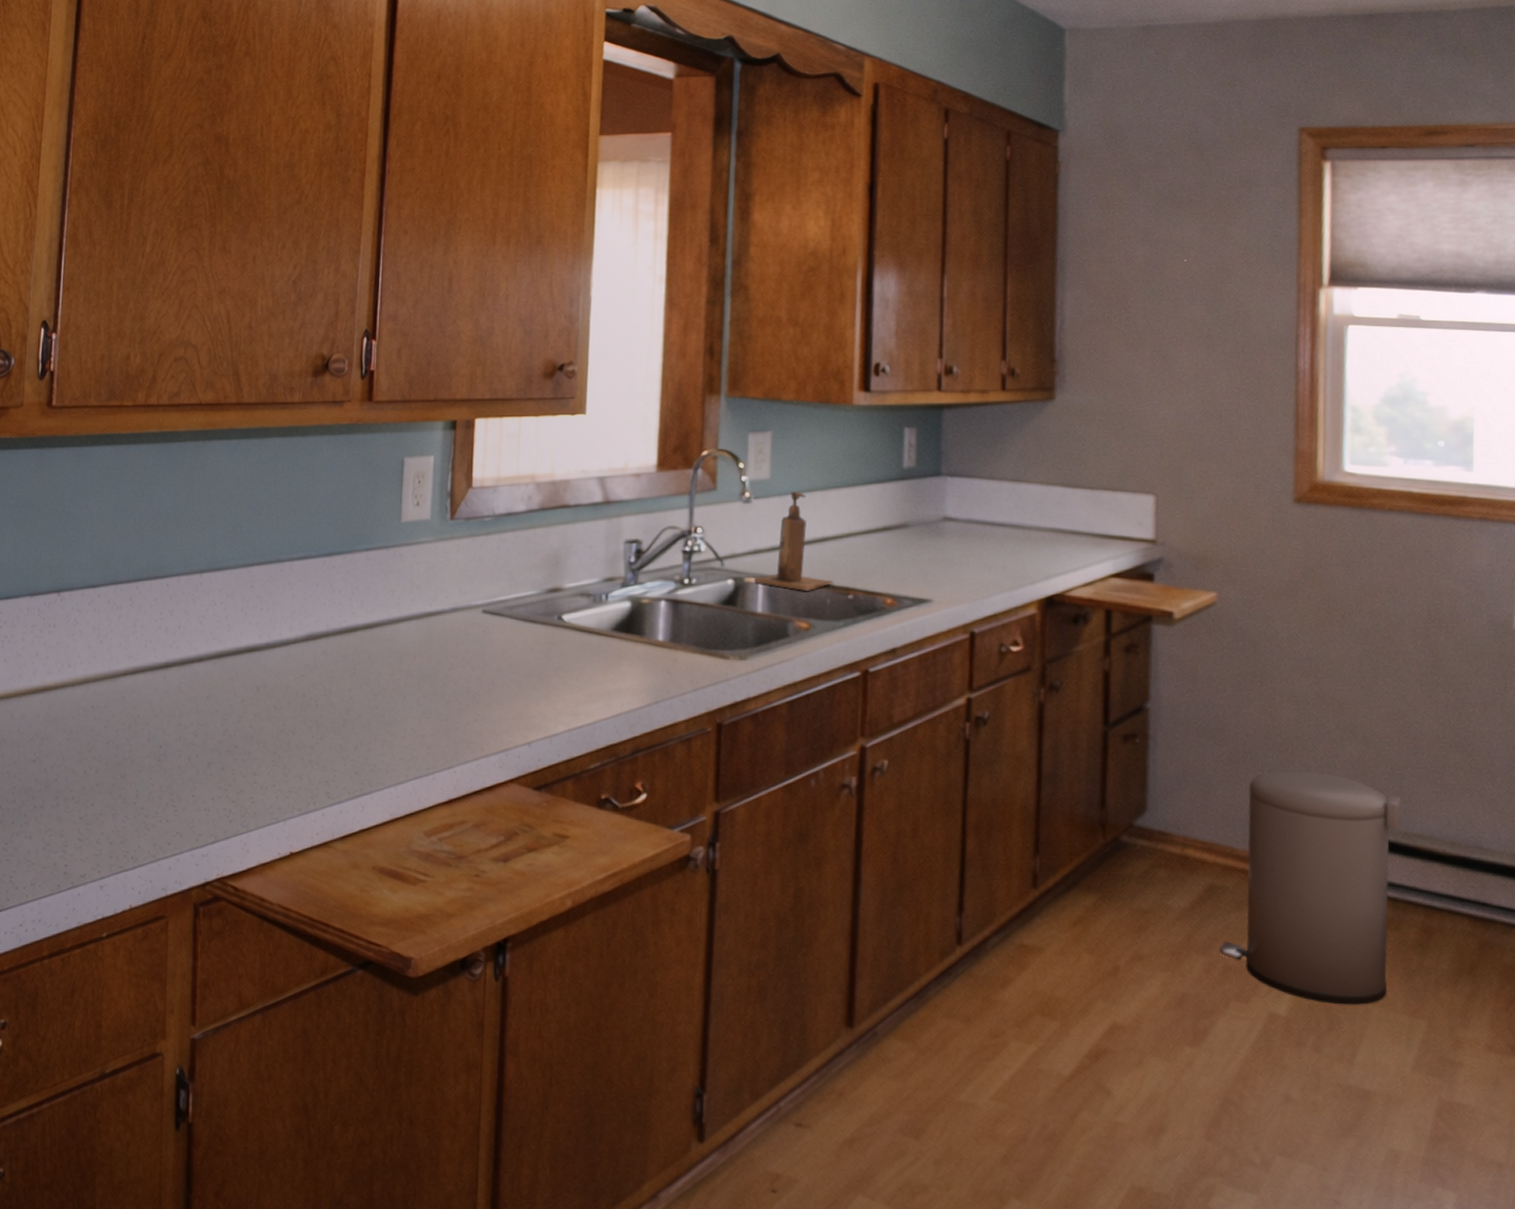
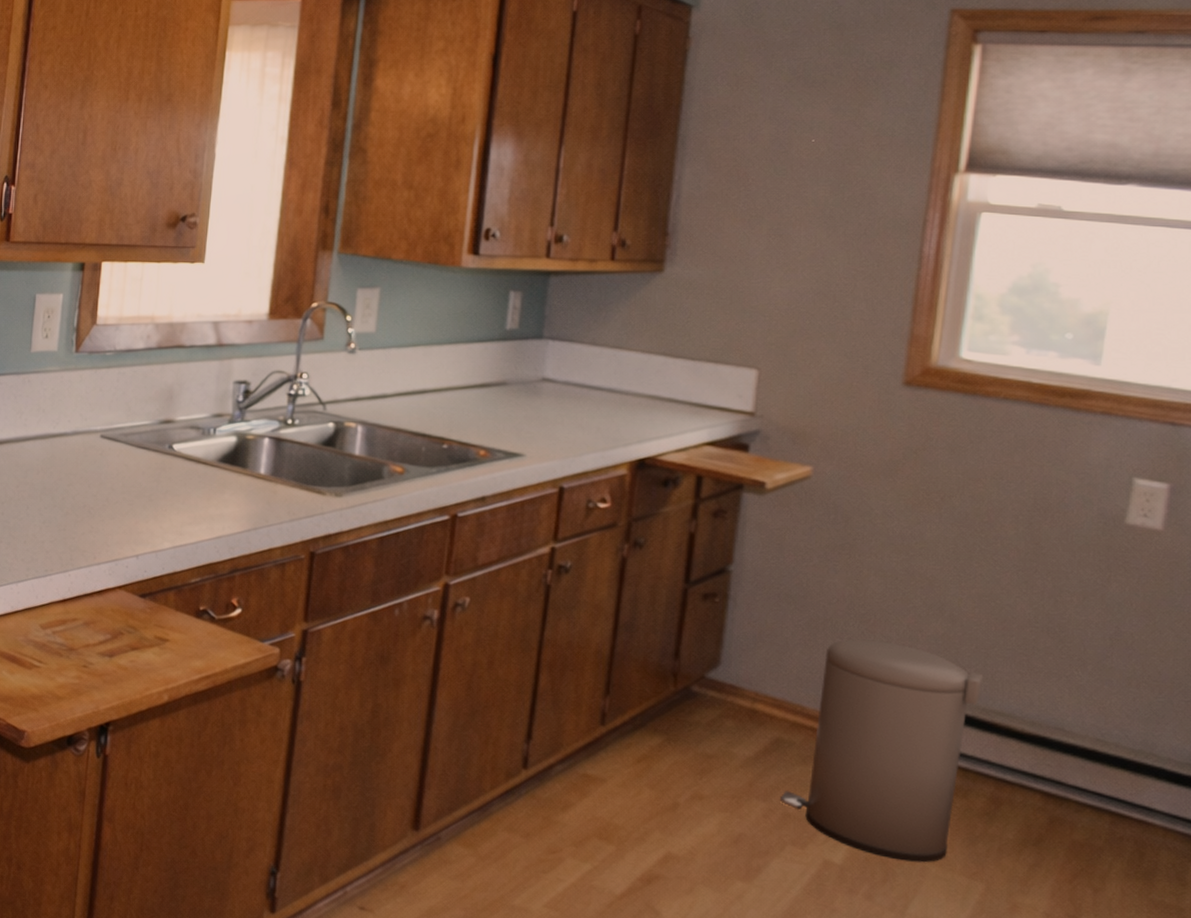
soap dispenser: present [754,492,834,591] -> none [354,345,430,438]

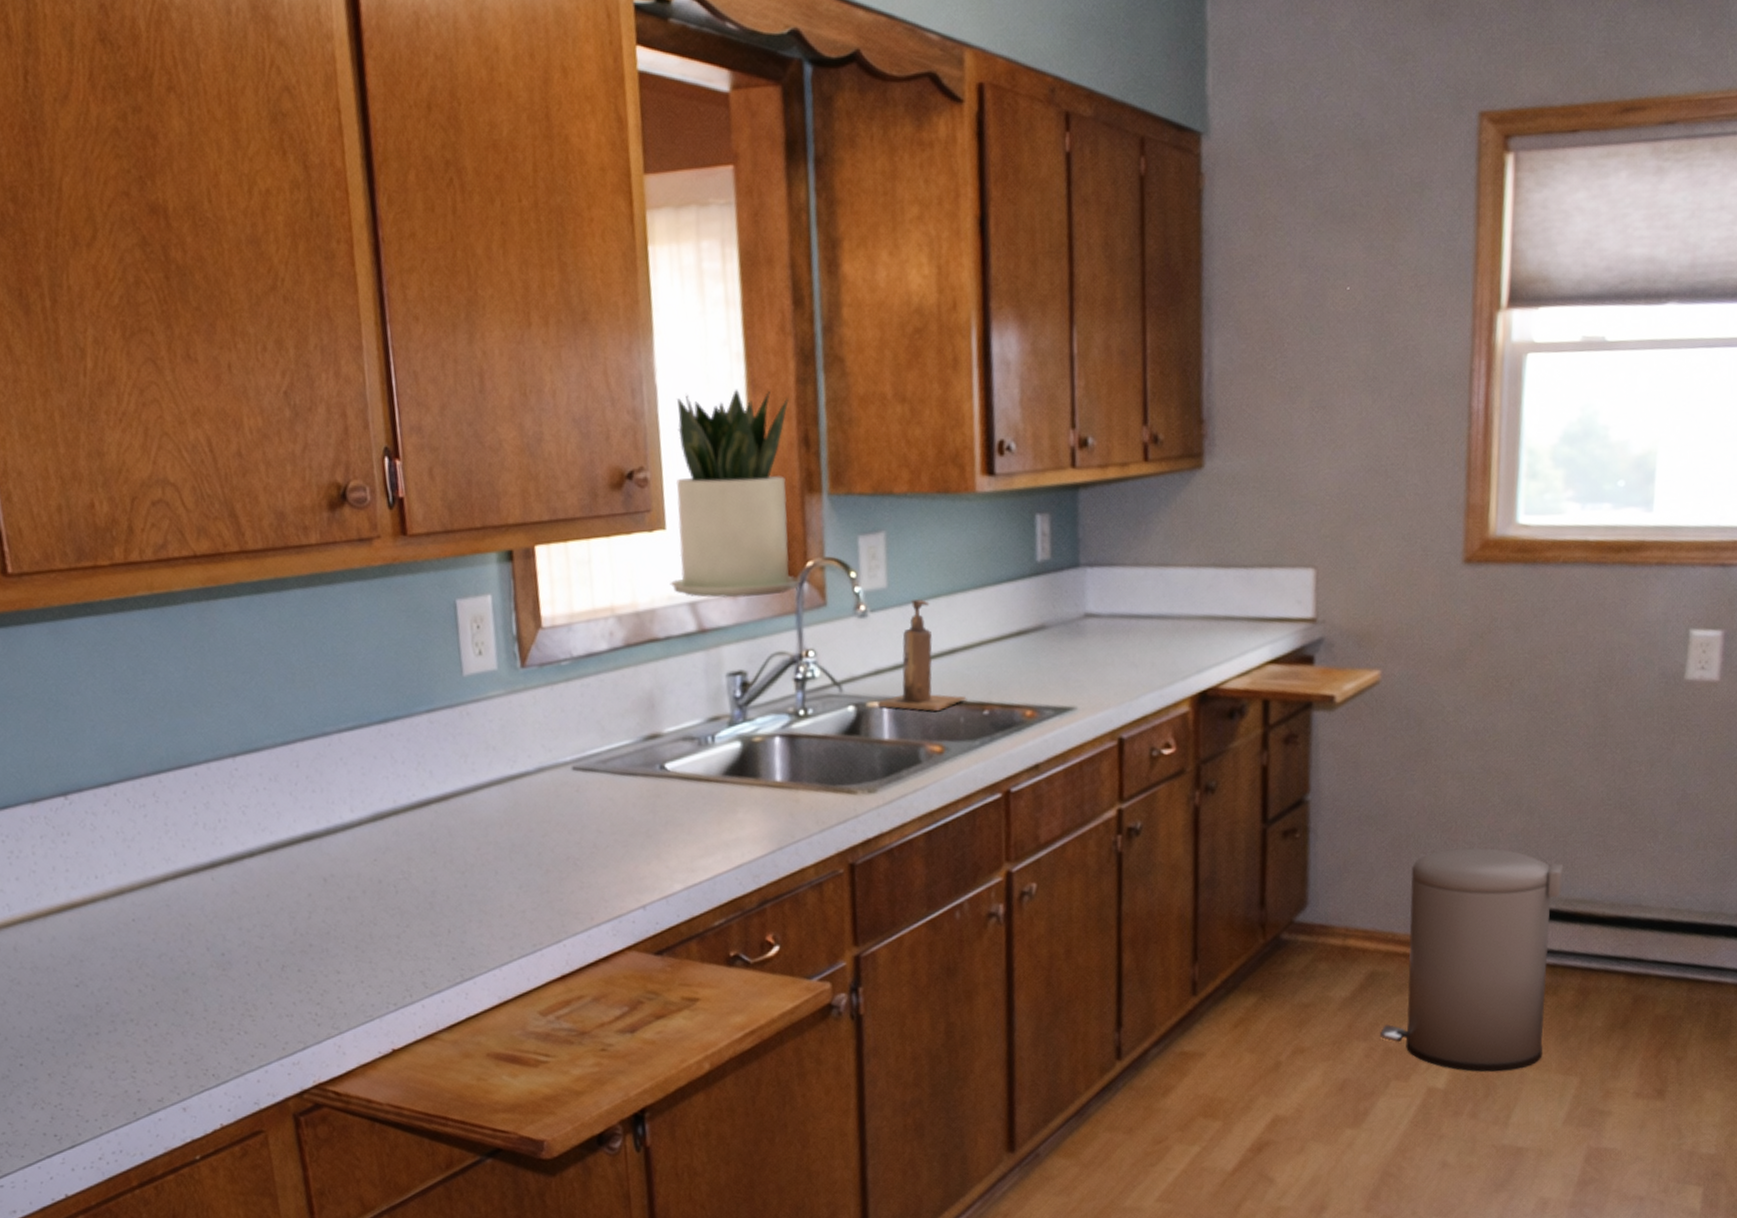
planter: none [200,163,317,325] -> present [670,389,802,599]
soap dispenser: none [354,345,430,438] -> present [878,599,967,711]

